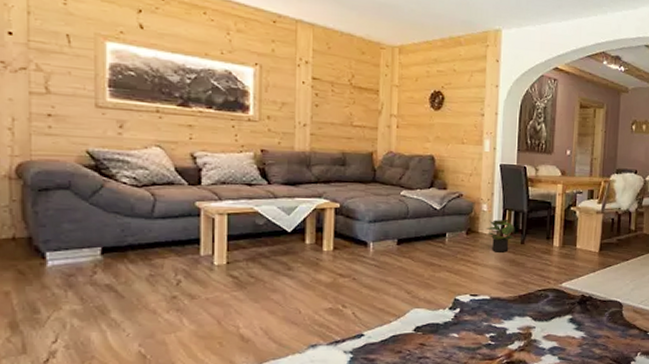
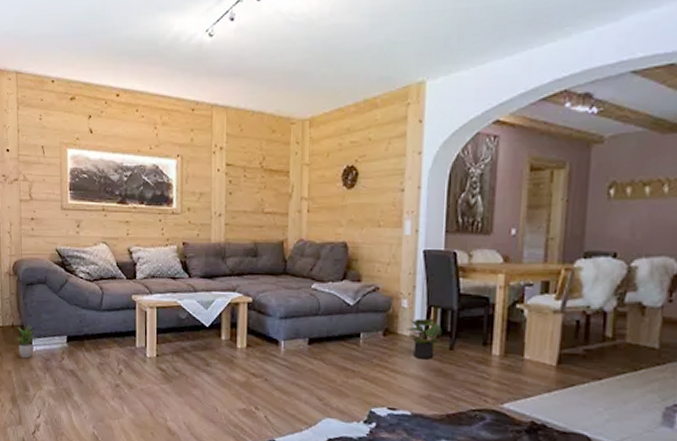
potted plant: none [17,236,56,276] -> present [15,324,38,359]

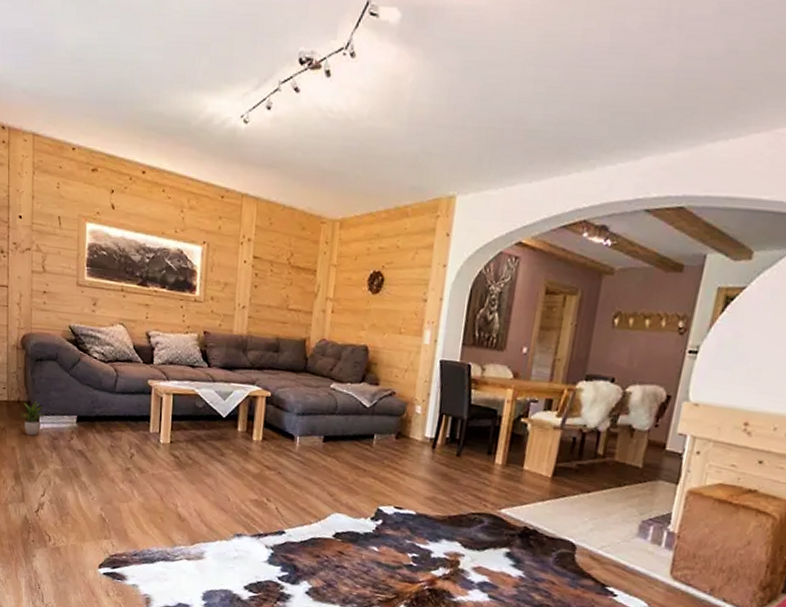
potted plant: present [405,318,442,361] -> none [417,425,451,465]

